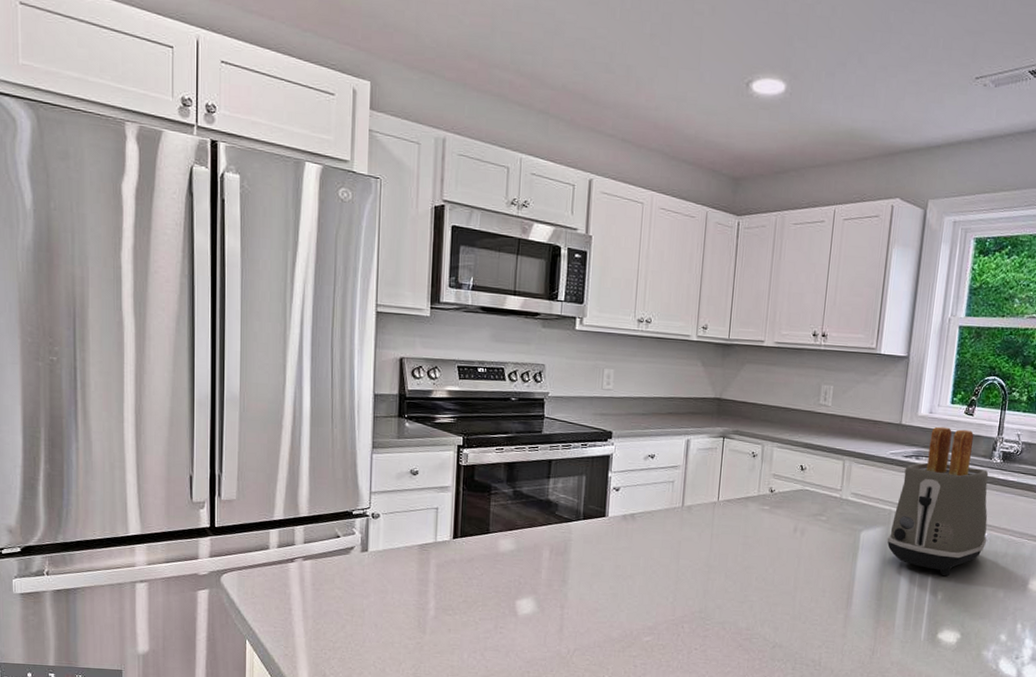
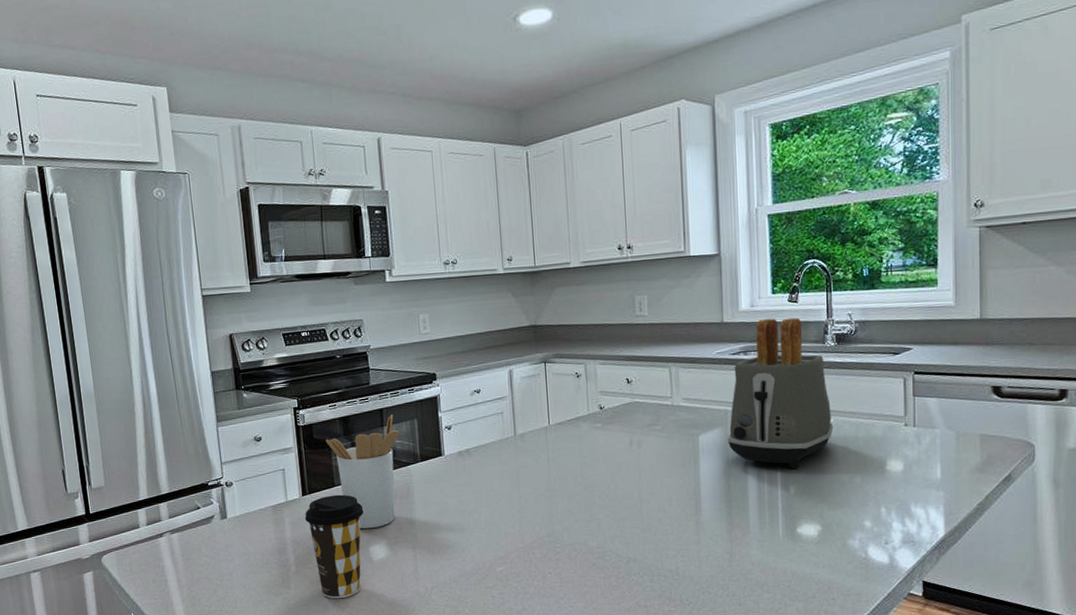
coffee cup: none [452,542,516,650] -> present [304,494,364,599]
utensil holder: none [486,467,566,582] -> present [325,414,400,529]

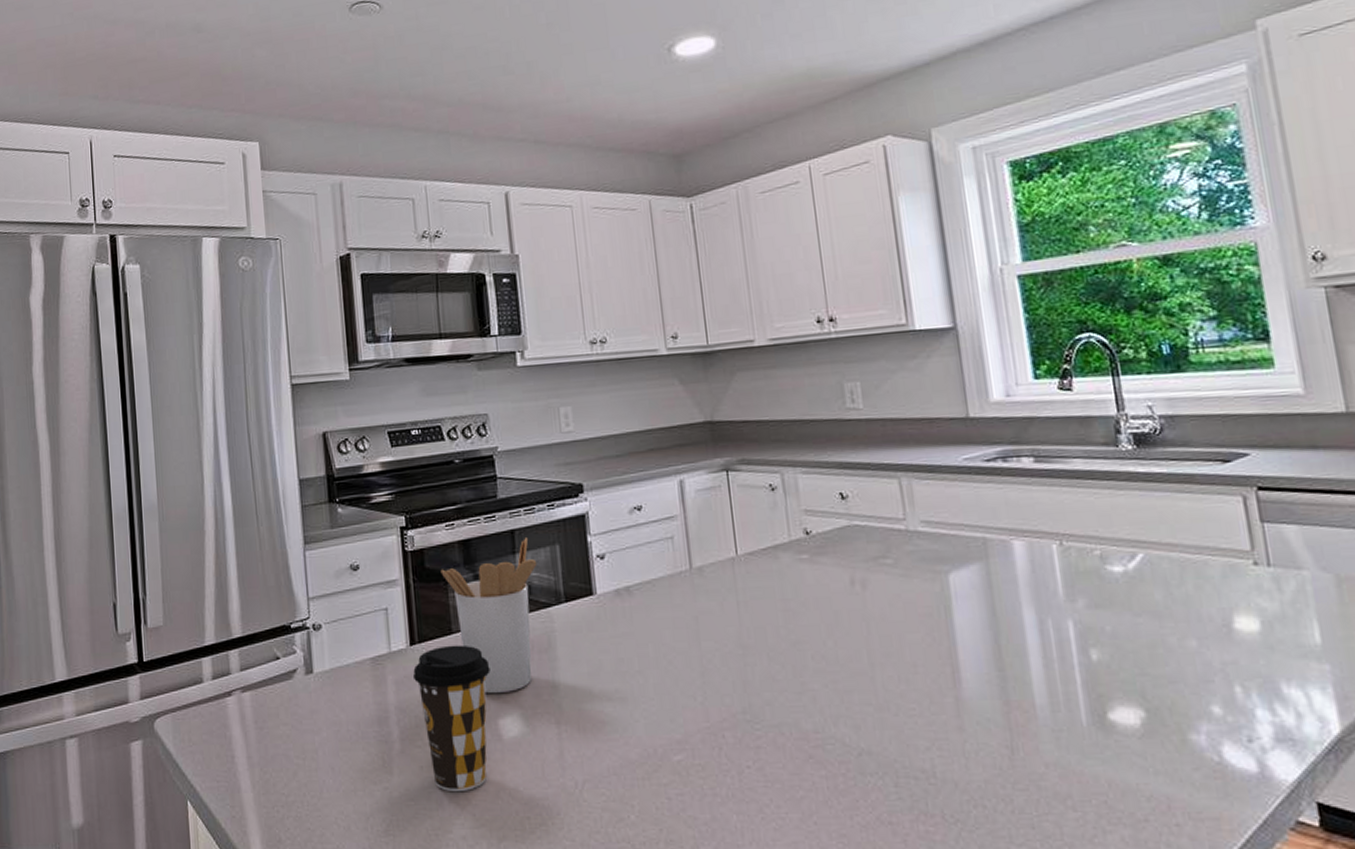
toaster: present [727,317,834,469] -> none [989,411,1146,625]

